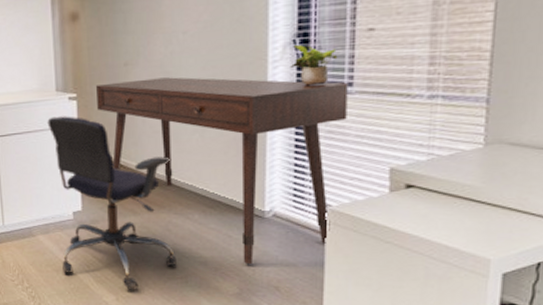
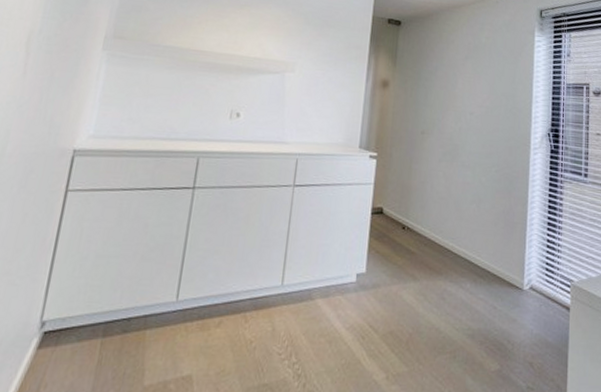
office chair: present [47,116,177,291] -> none [336,172,451,368]
desk: present [96,77,348,265] -> none [394,147,584,339]
potted plant: present [289,45,338,86] -> none [545,138,578,173]

